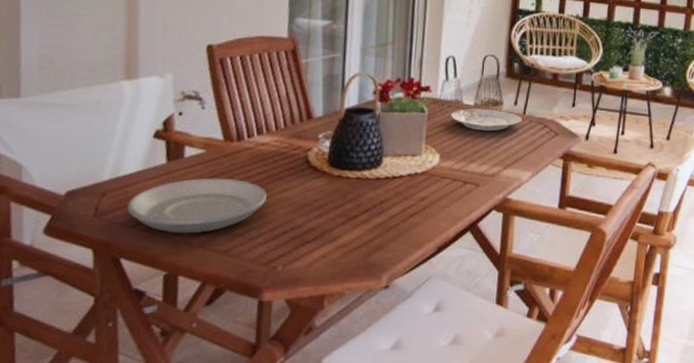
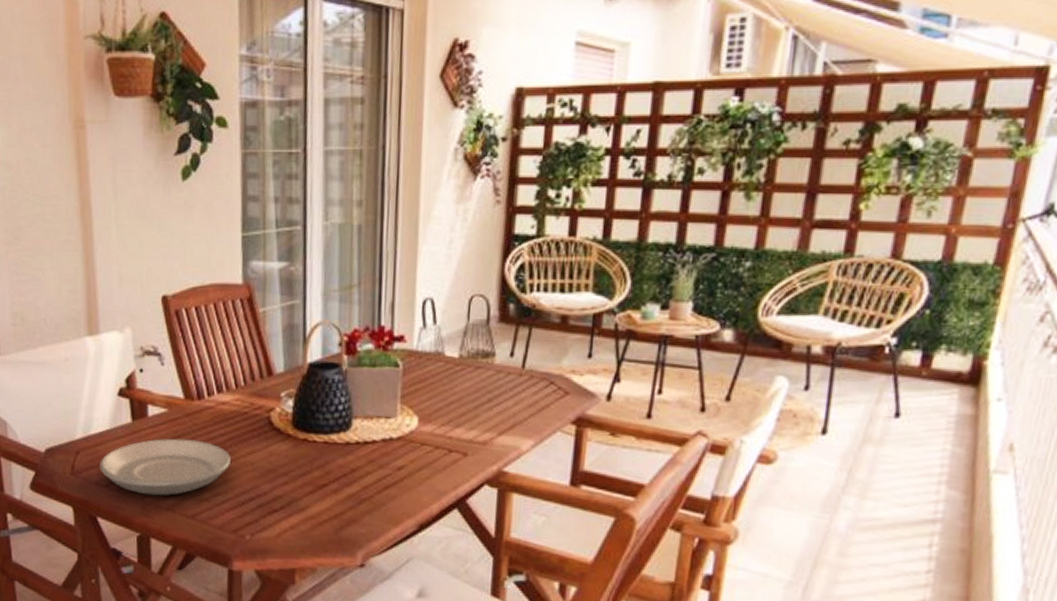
plate: present [450,108,522,132] -> none [429,361,521,390]

